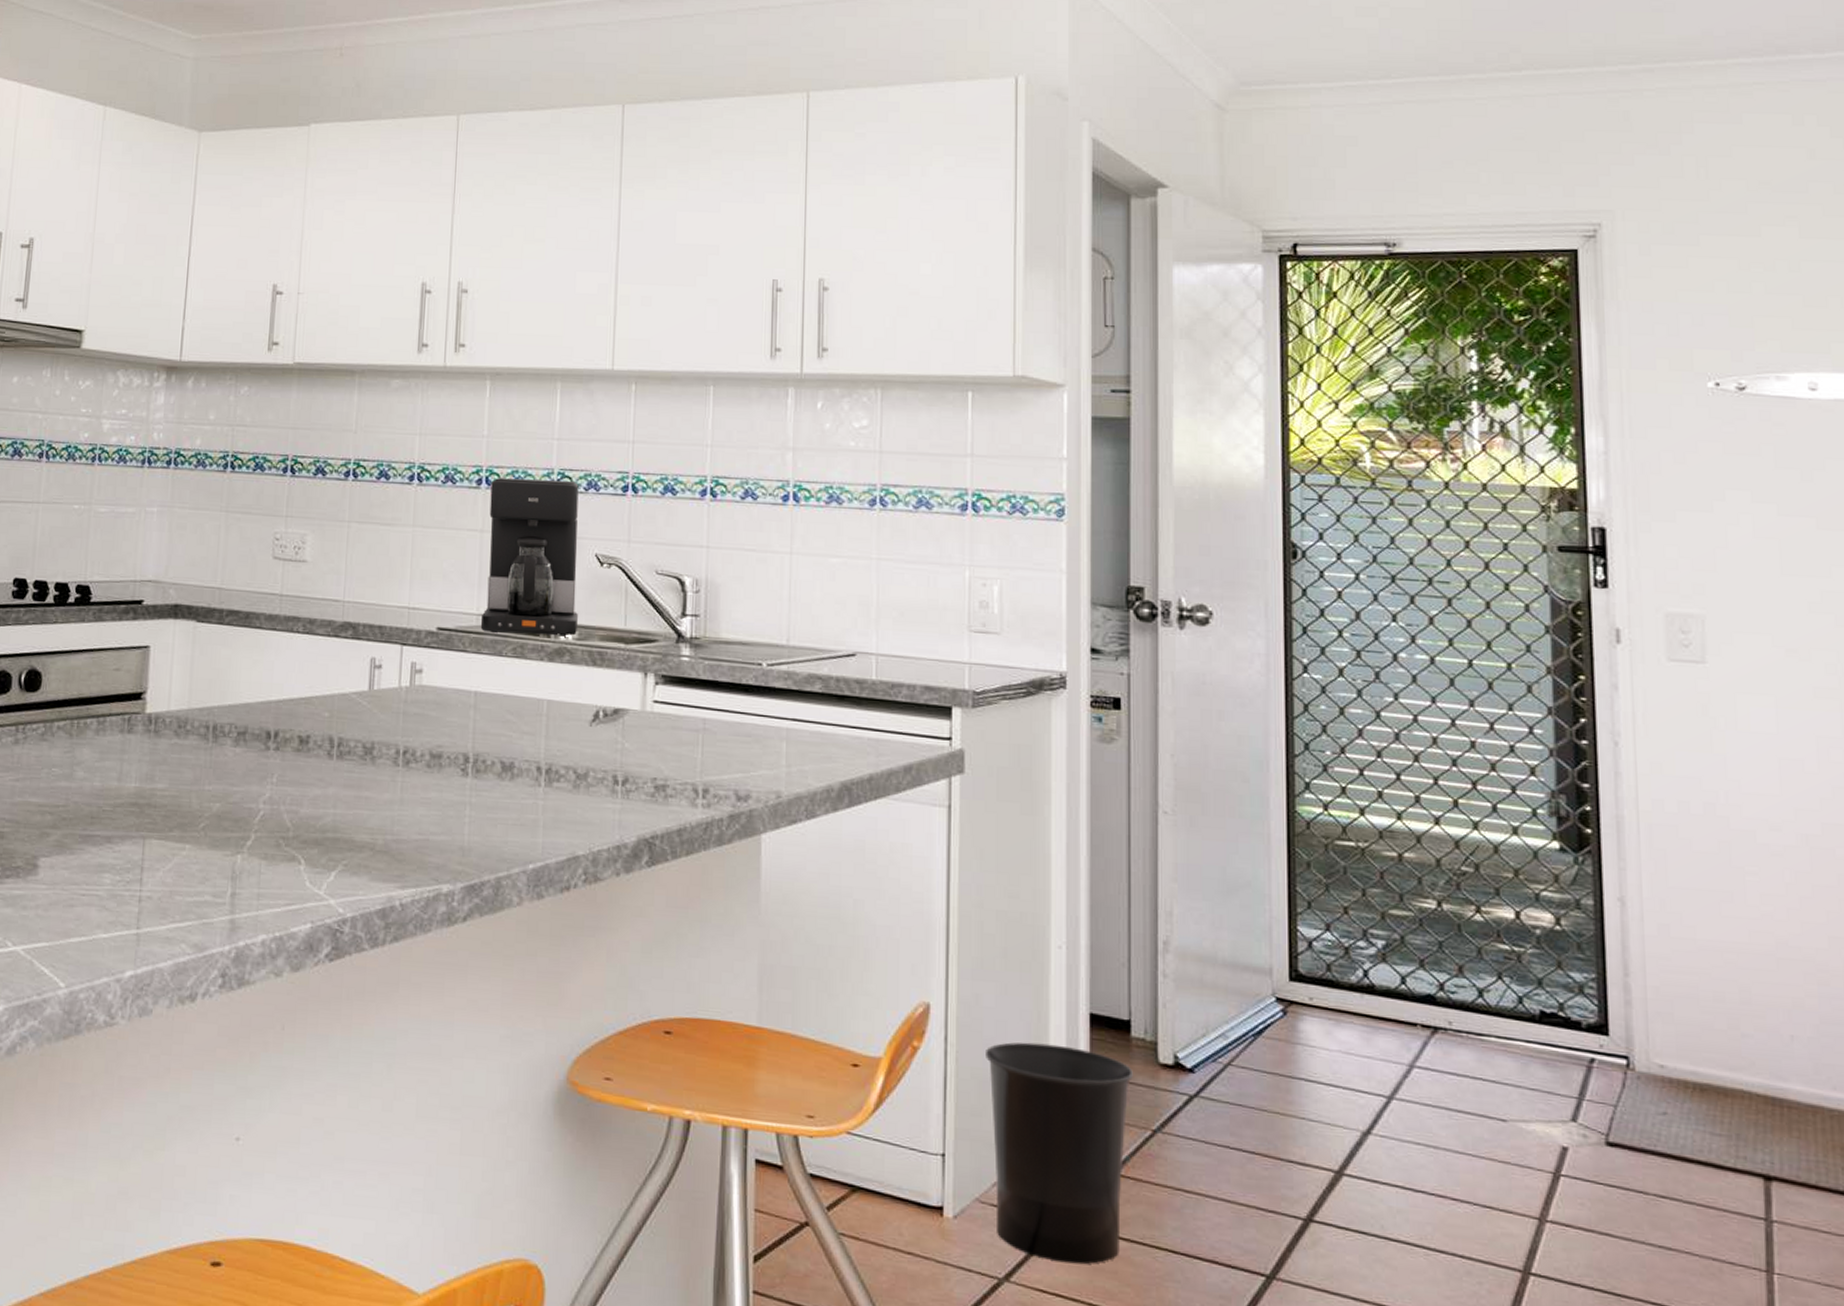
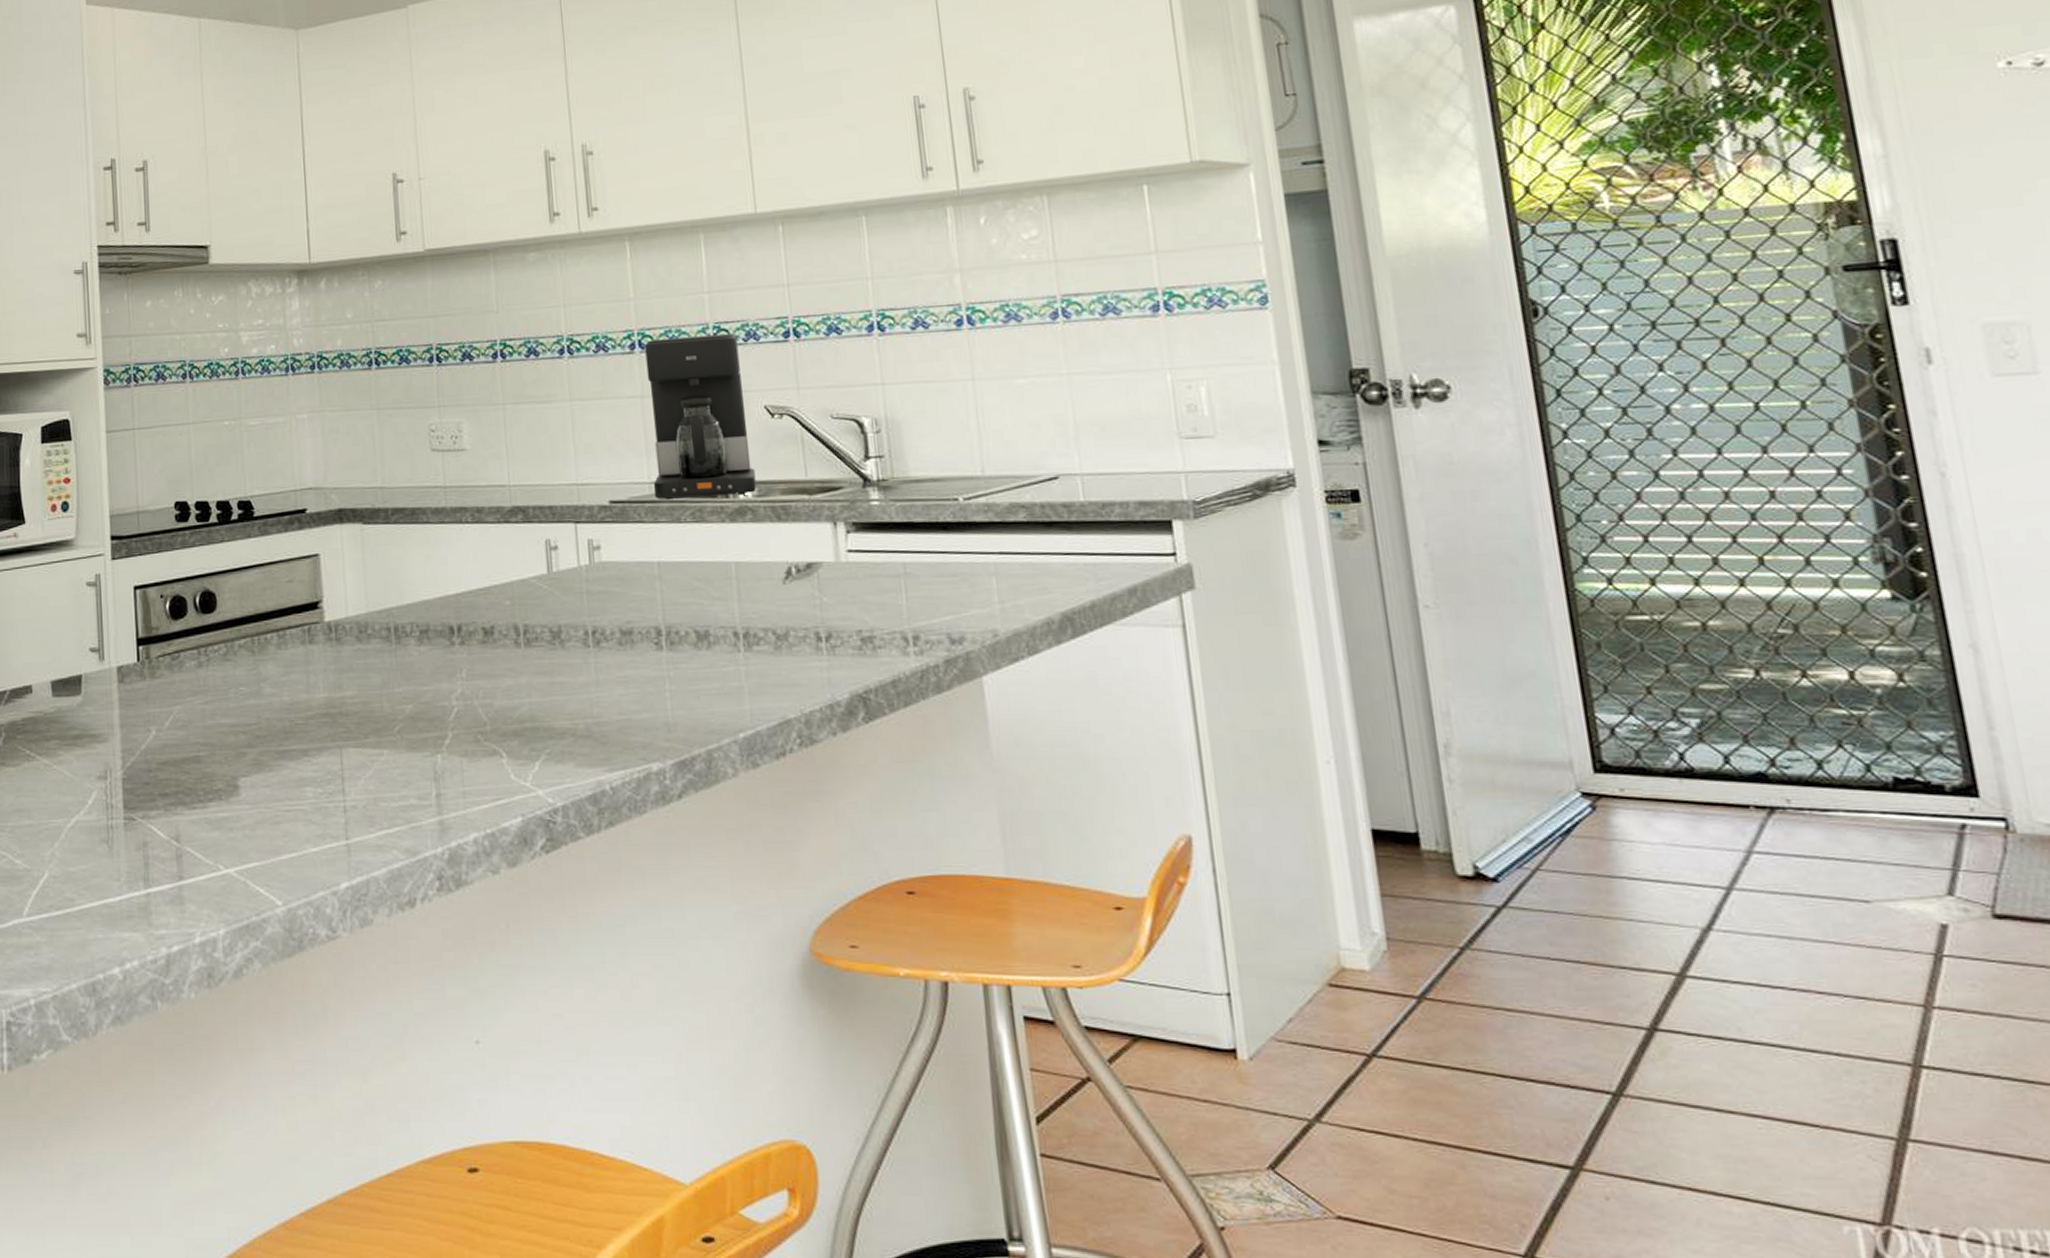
waste bin: present [986,1042,1133,1265] -> none [1260,866,1441,1098]

